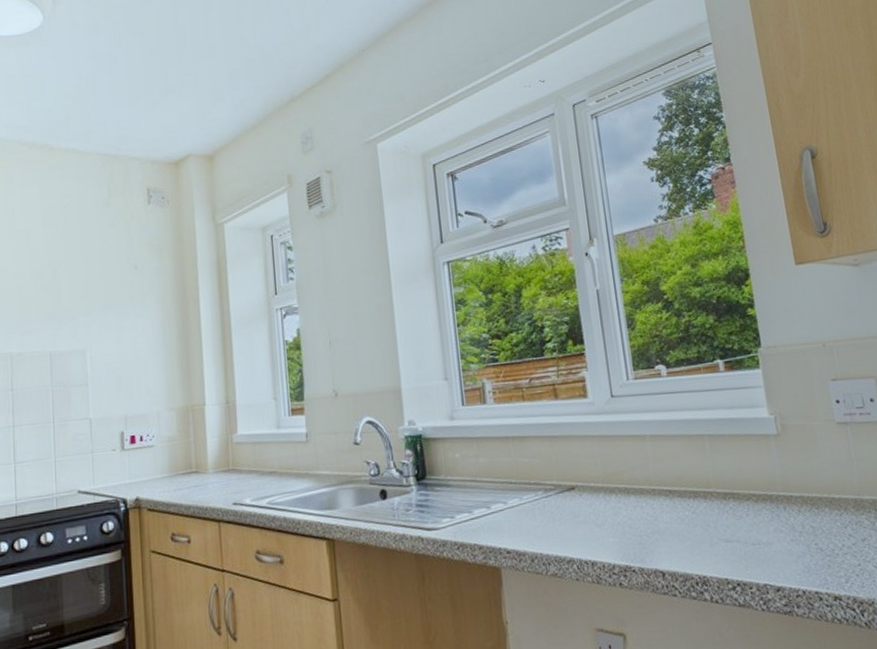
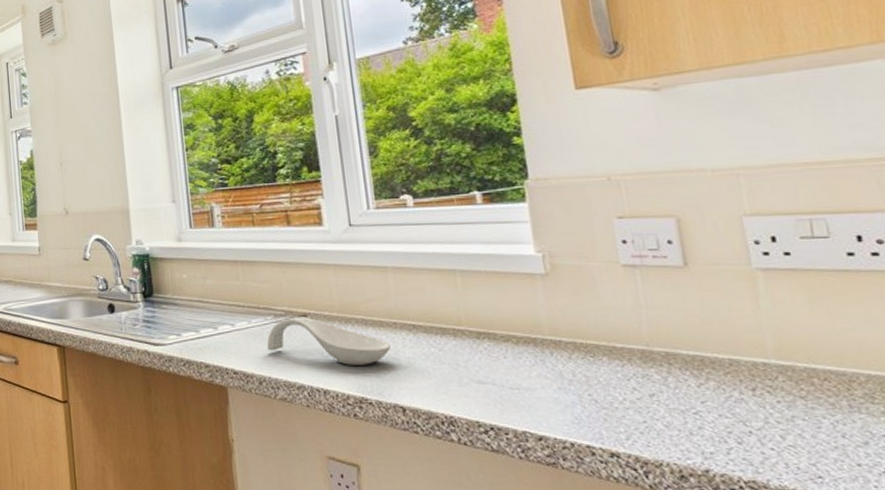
spoon rest: none [537,489,651,535] -> present [266,317,392,365]

